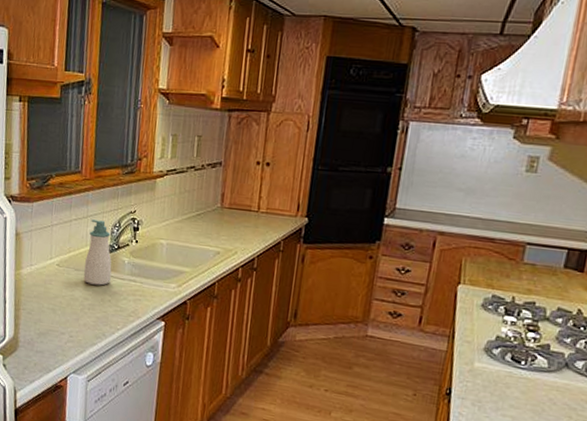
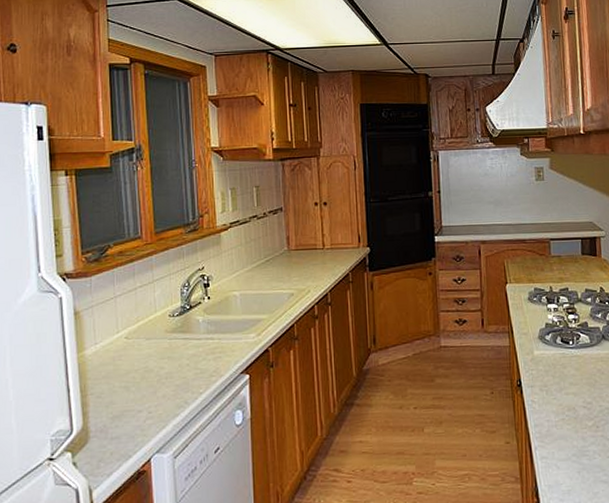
soap bottle: present [83,219,112,286] -> none [156,283,186,351]

